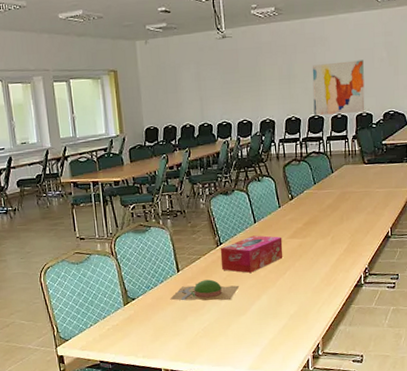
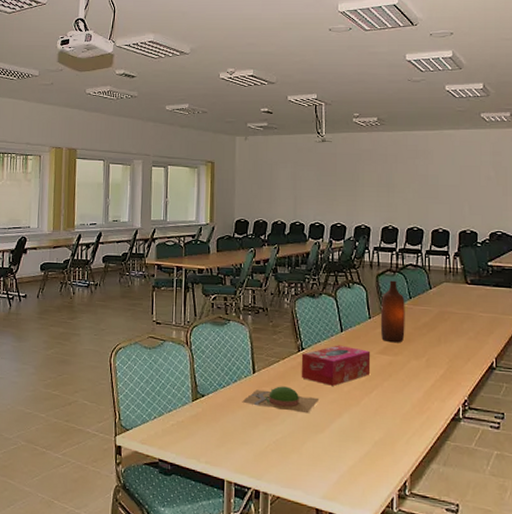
bottle: none [288,169,312,227] -> present [380,280,405,343]
wall art: present [312,60,365,116] -> none [413,176,469,229]

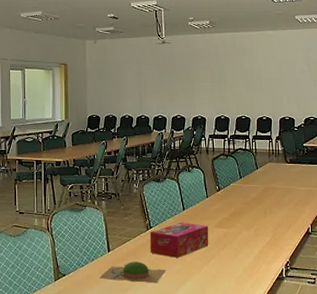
bottle: present [380,280,405,343] -> none [216,163,237,217]

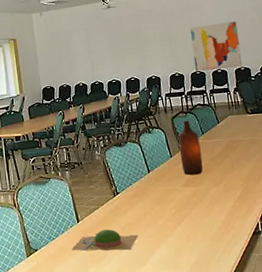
tissue box: present [149,222,209,258] -> none [117,184,179,222]
bottle: none [216,163,237,217] -> present [178,120,203,176]
wall art: none [240,71,288,116] -> present [189,21,243,72]

